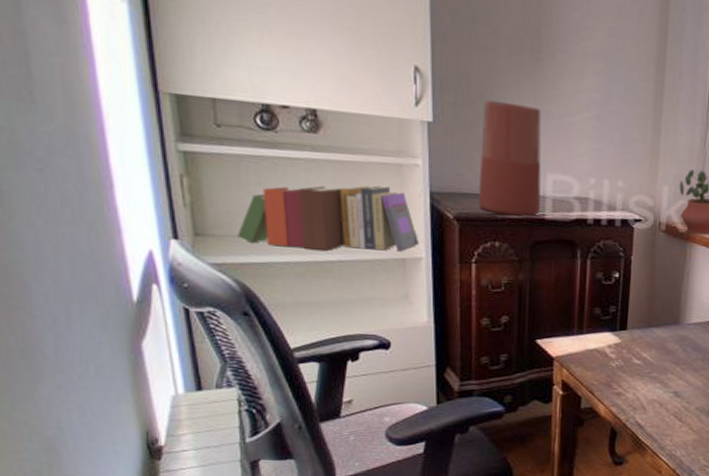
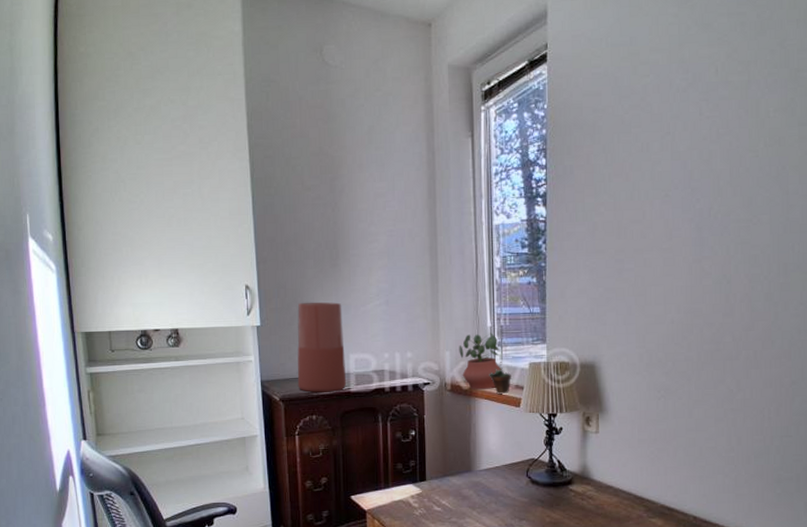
books: present [237,186,346,251] -> none [126,386,201,438]
books: present [340,185,418,251] -> none [196,381,254,433]

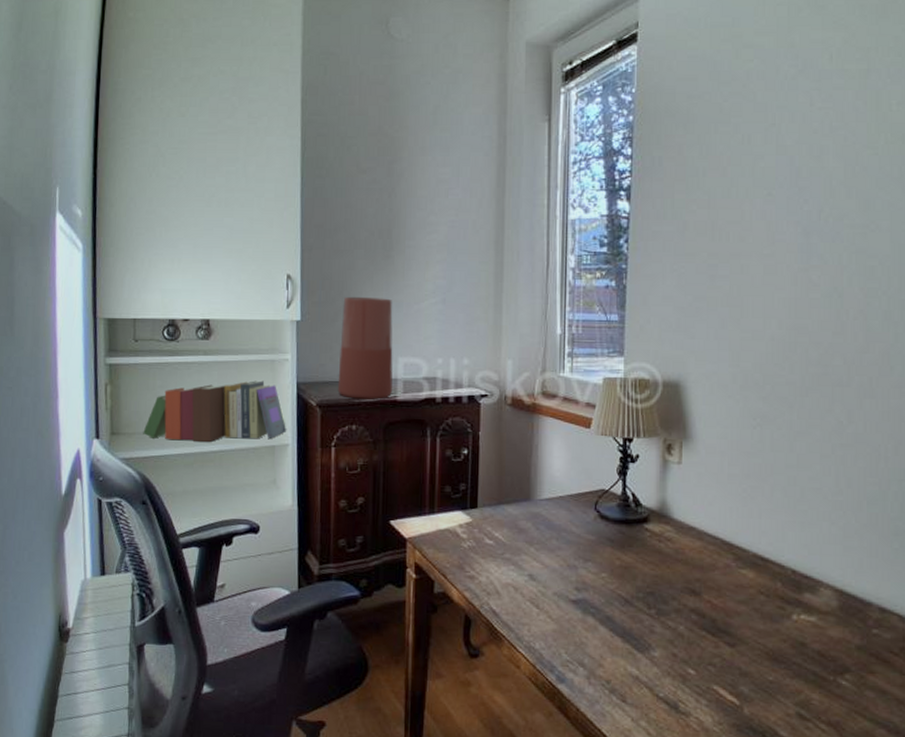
books: none [126,386,201,438] -> present [143,384,227,442]
books: none [196,381,254,433] -> present [224,380,286,439]
potted plant: present [459,333,502,391] -> none [523,341,571,407]
succulent plant: present [489,361,511,394] -> none [556,374,582,412]

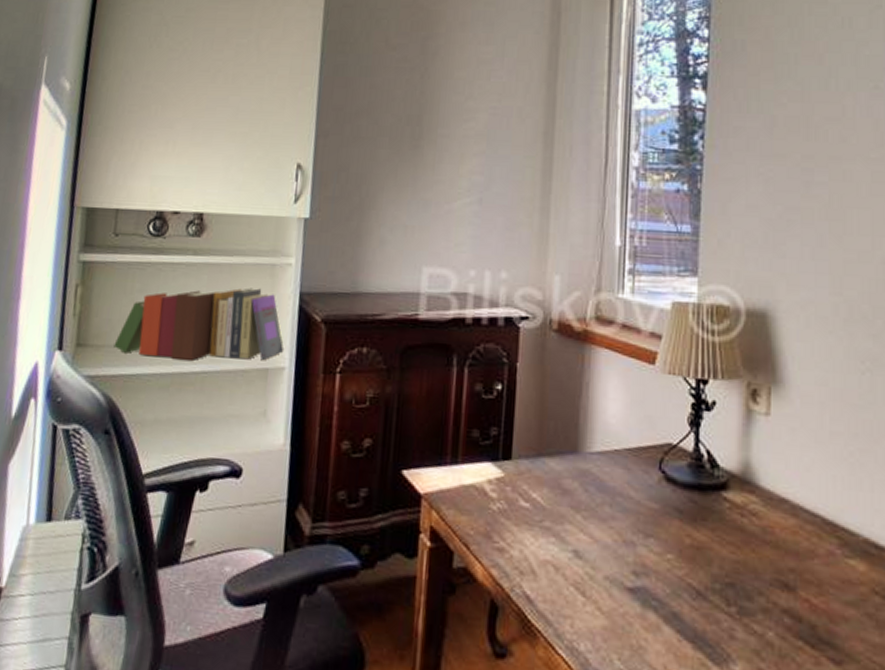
vase: present [337,296,393,400] -> none [347,191,420,317]

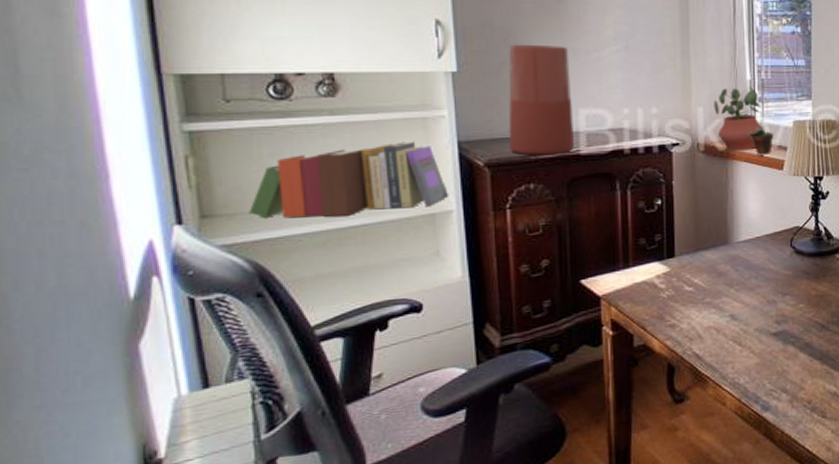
vase: none [347,191,420,317] -> present [508,44,574,156]
potted plant: none [573,254,632,336] -> present [714,87,763,152]
succulent plant: none [613,295,645,343] -> present [748,118,774,155]

